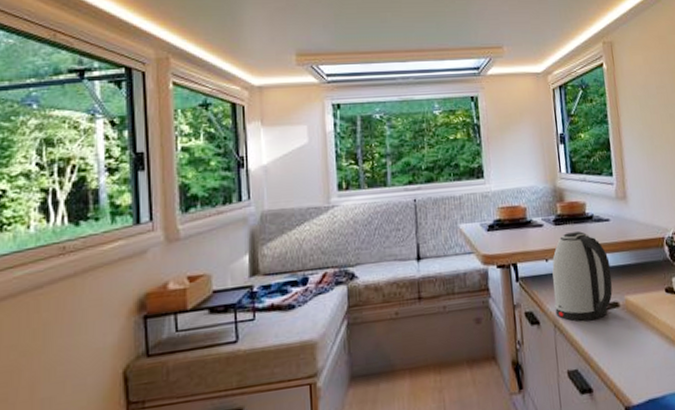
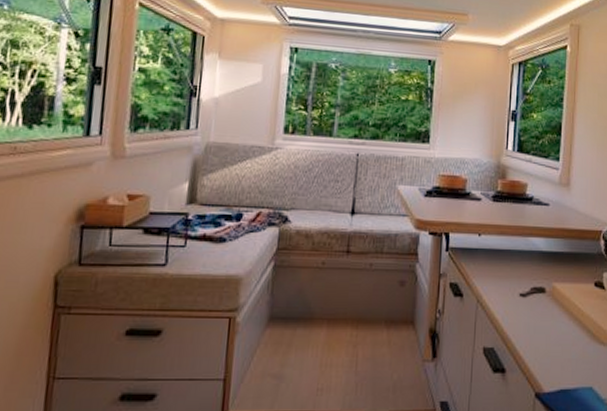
kettle: present [552,231,613,321] -> none [480,211,543,301]

